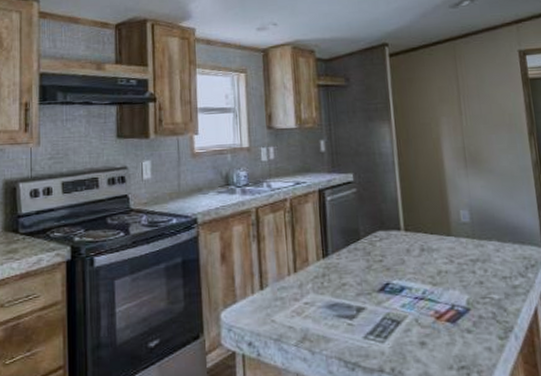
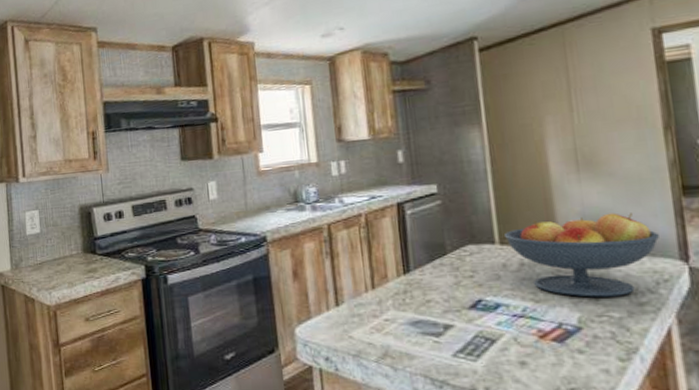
fruit bowl: none [408,205,527,281] -> present [505,212,659,297]

